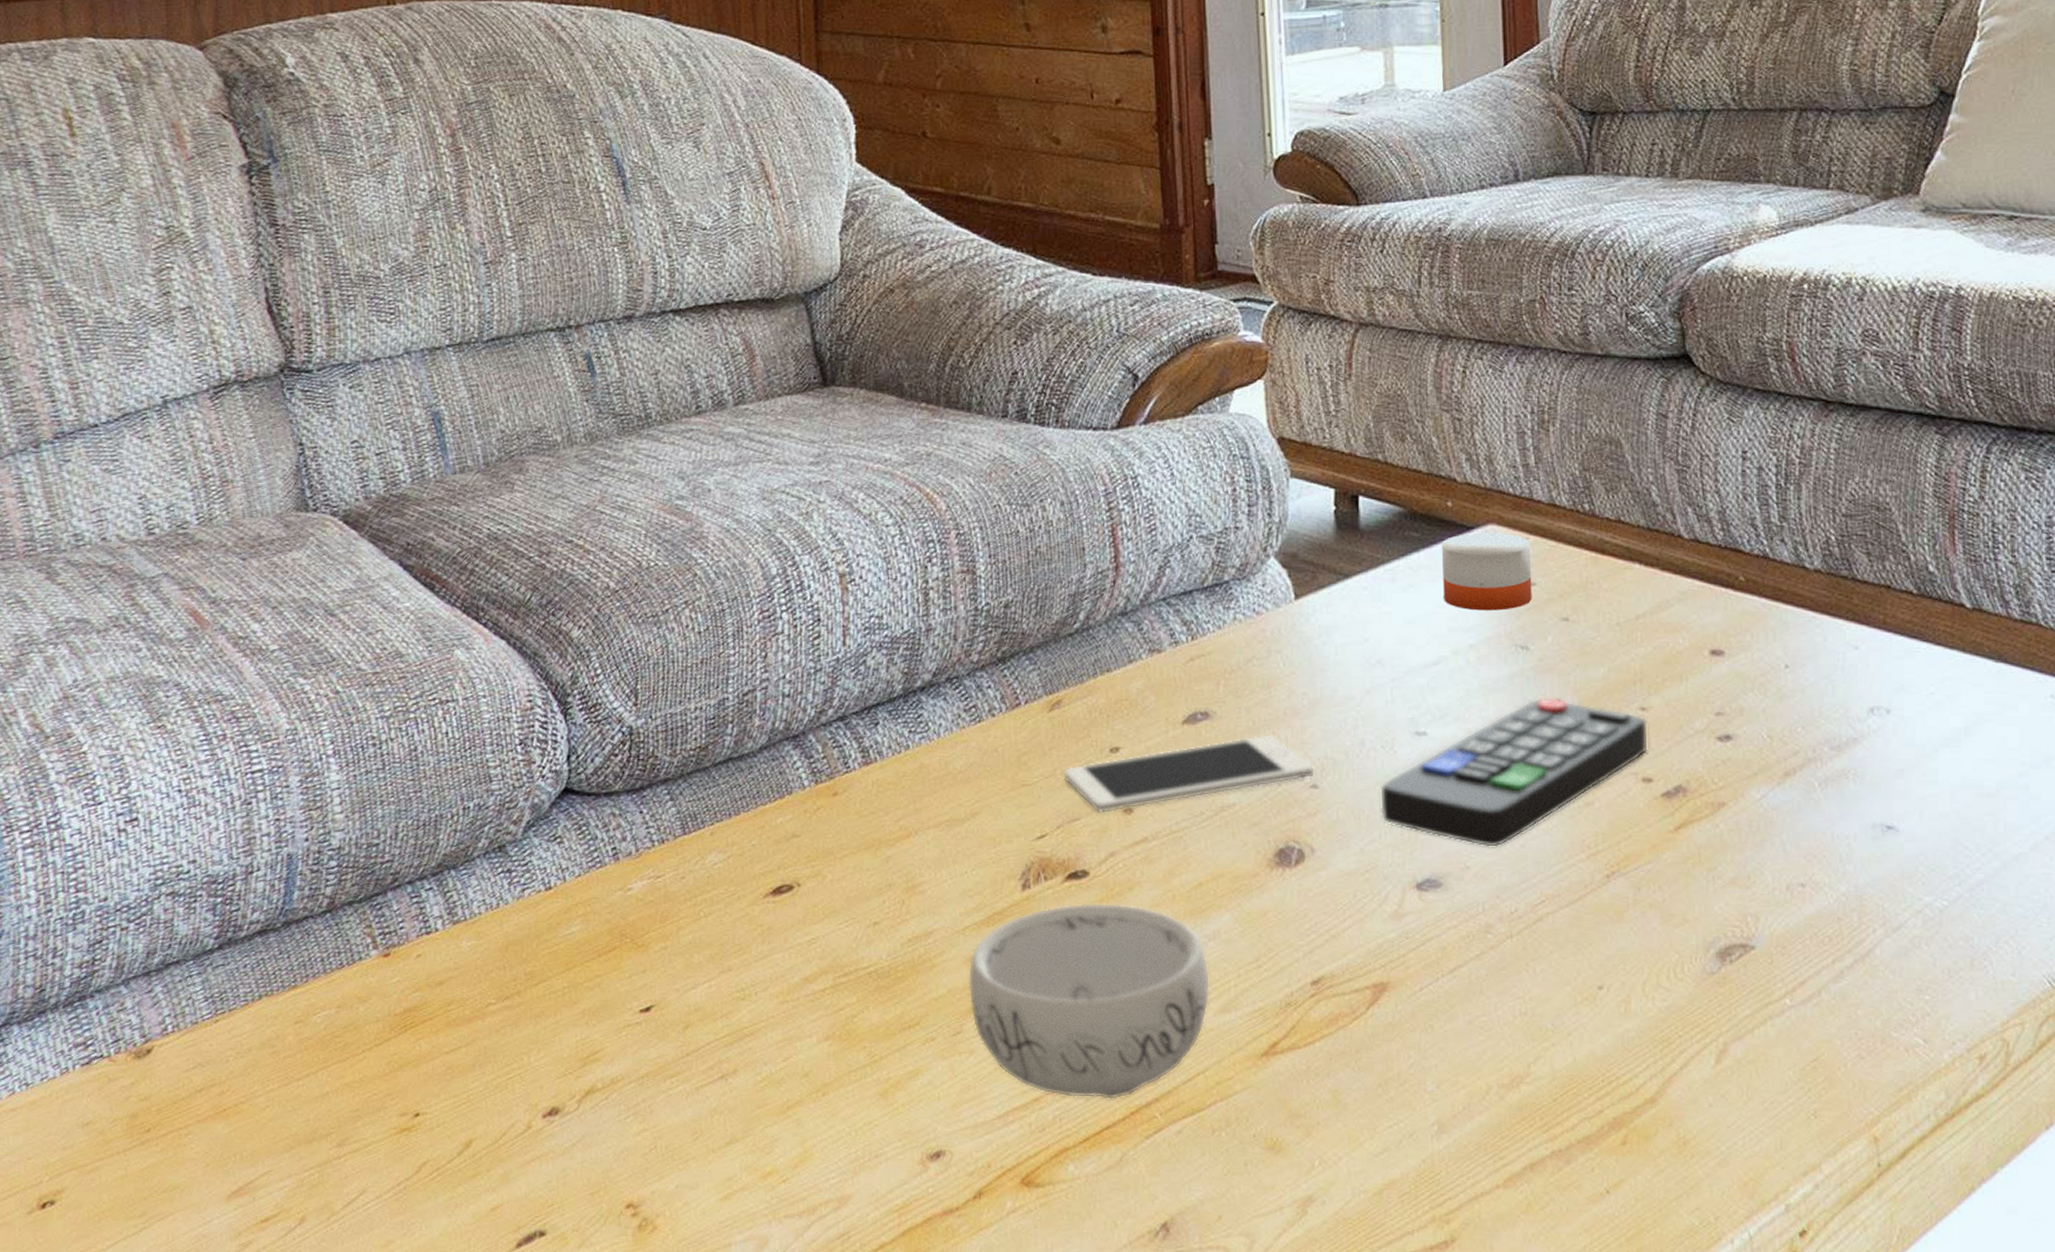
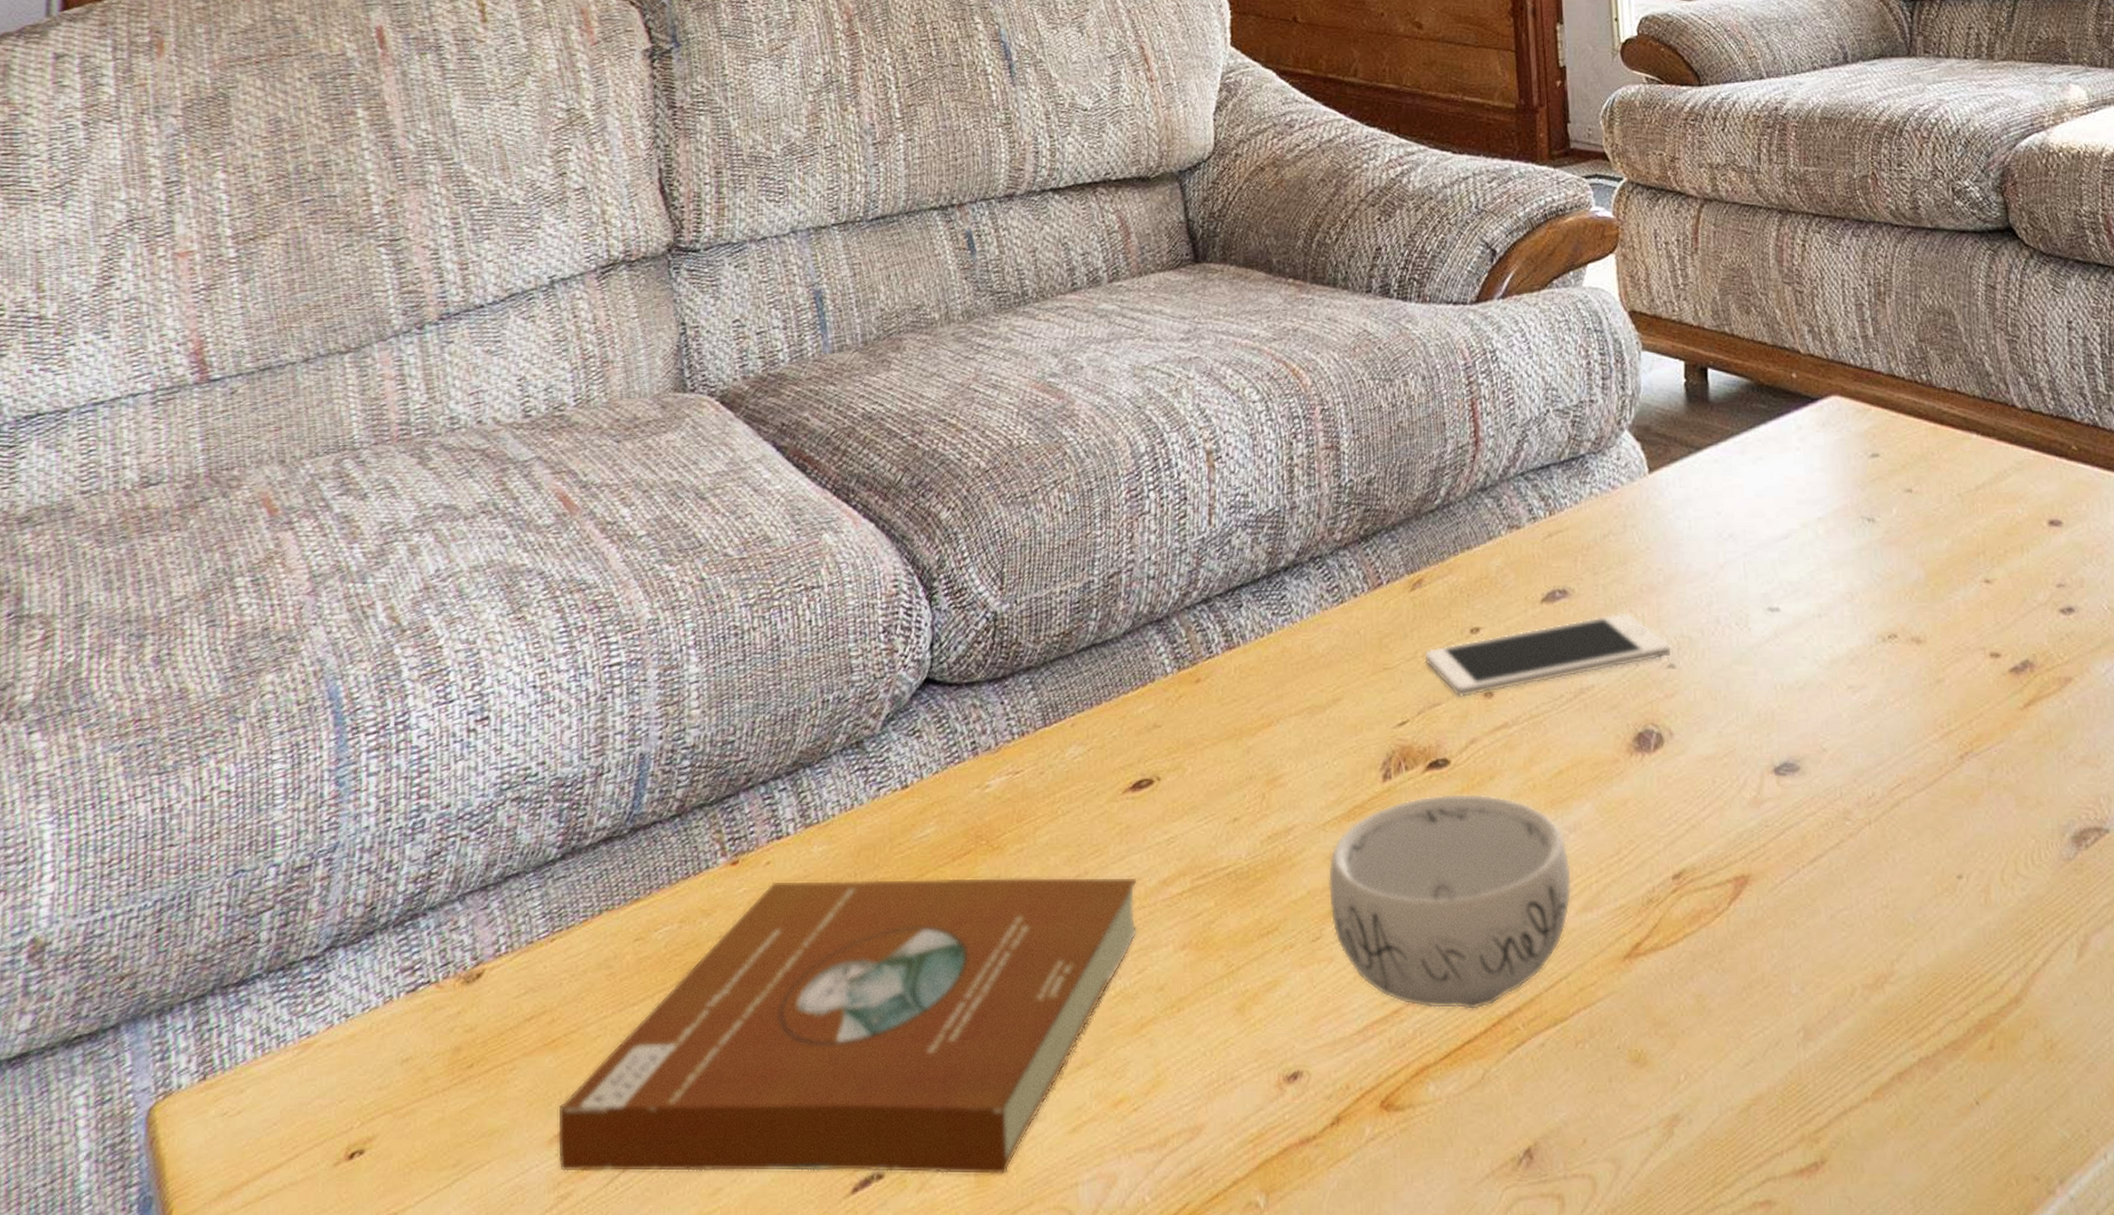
book: none [233,971,782,1235] -> present [557,876,1138,1175]
remote control: present [1380,697,1649,847] -> none [1736,571,1995,728]
candle: present [1441,524,1532,611] -> none [1787,395,1876,483]

